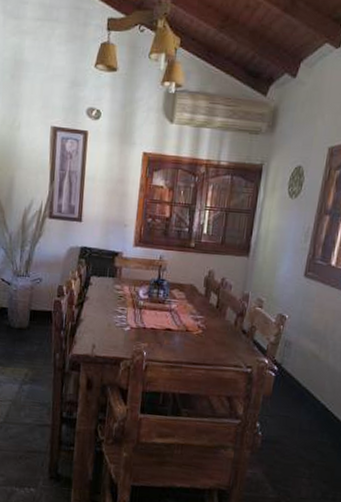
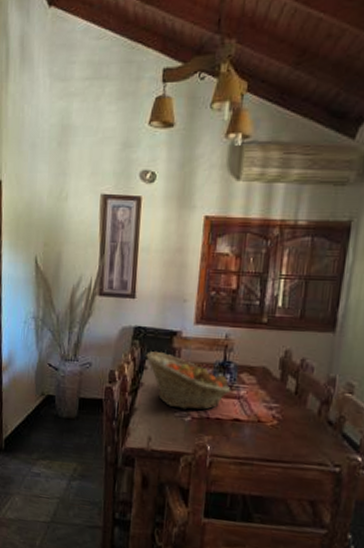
fruit basket: none [91,269,164,321] -> present [146,351,231,410]

